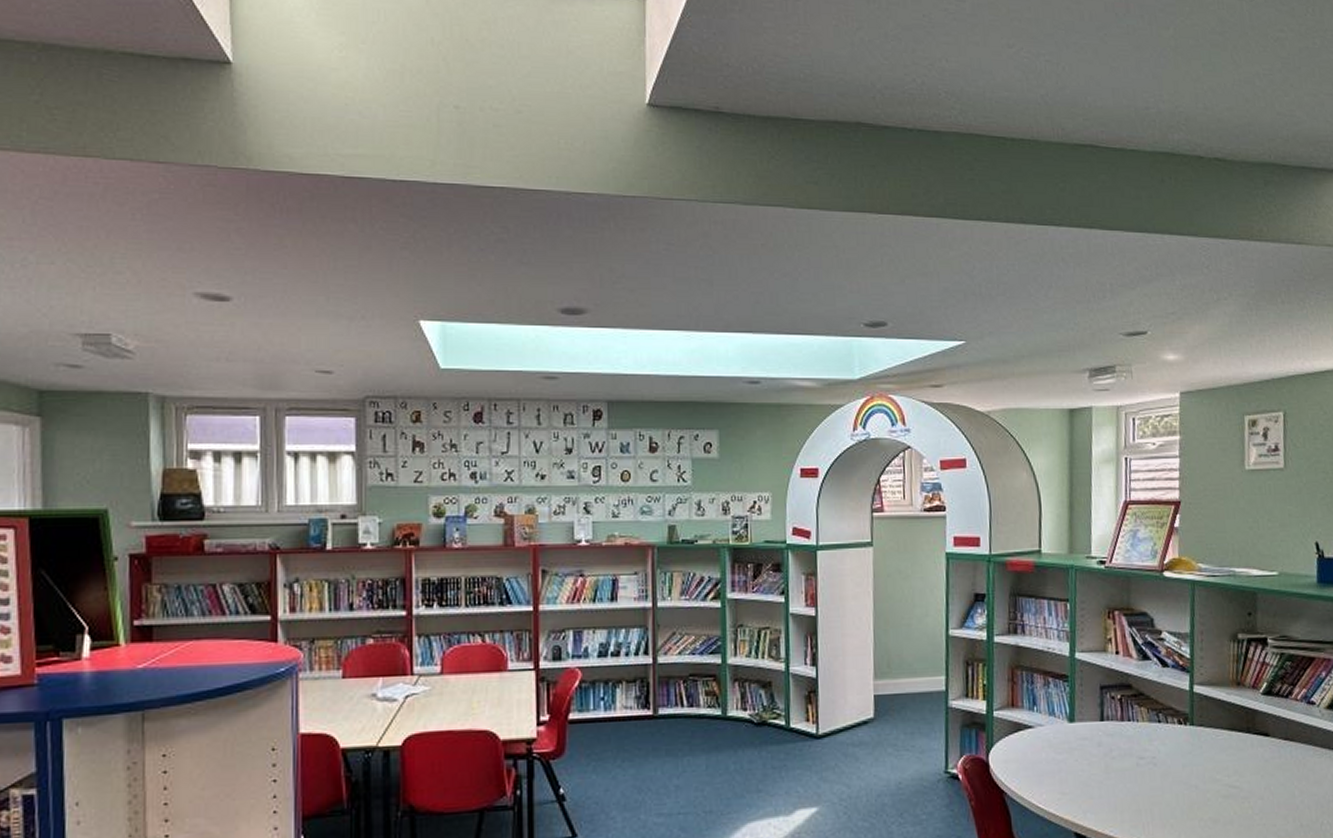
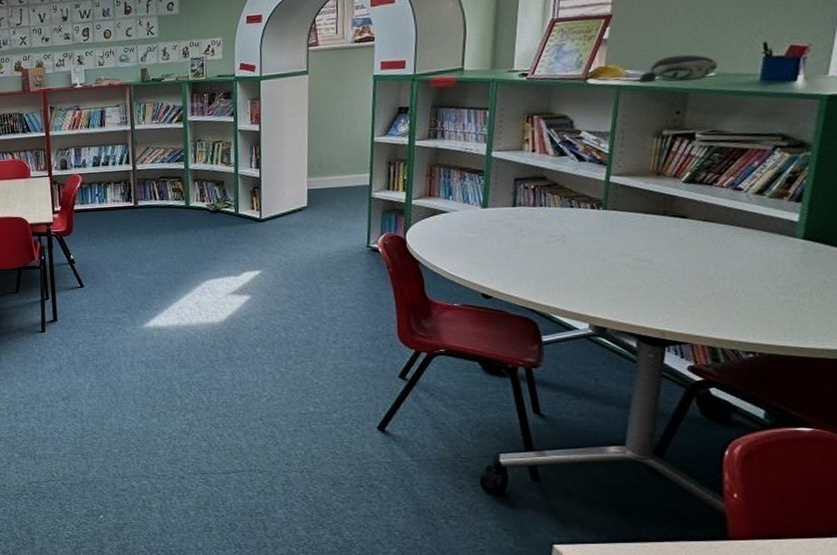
plush toy: none [1210,550,1280,580] -> present [638,54,719,83]

